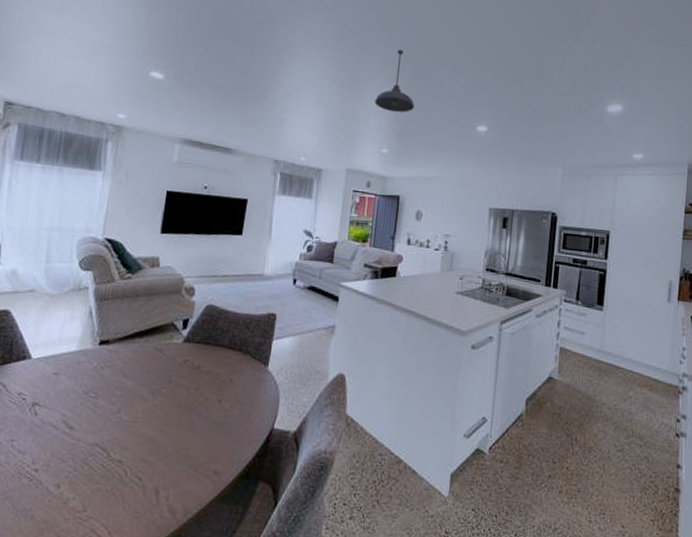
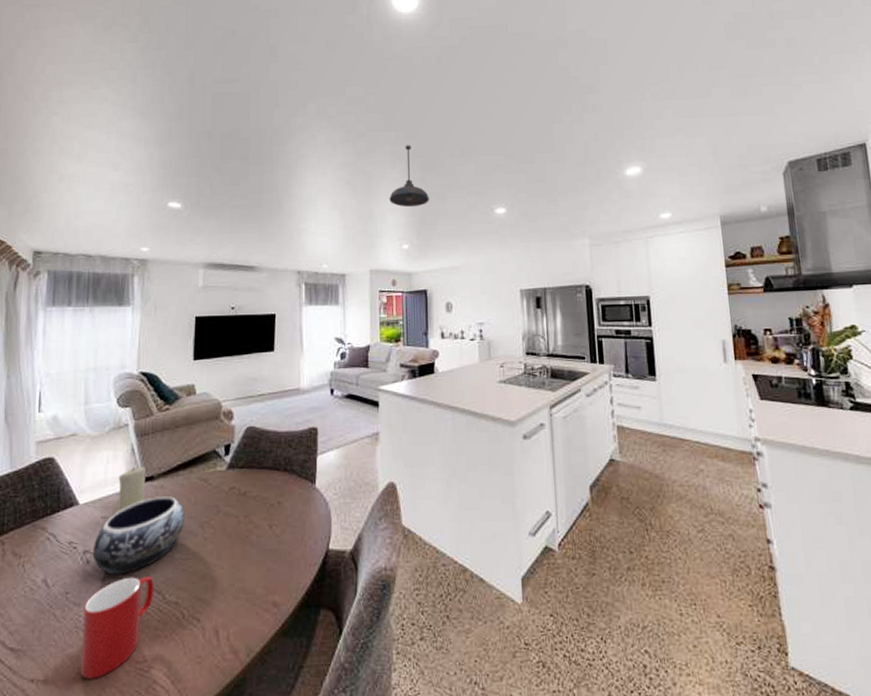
cup: none [20,432,100,522] -> present [80,576,154,679]
decorative bowl: none [41,360,137,430] -> present [92,496,185,576]
candle: none [67,329,102,372] -> present [115,467,146,514]

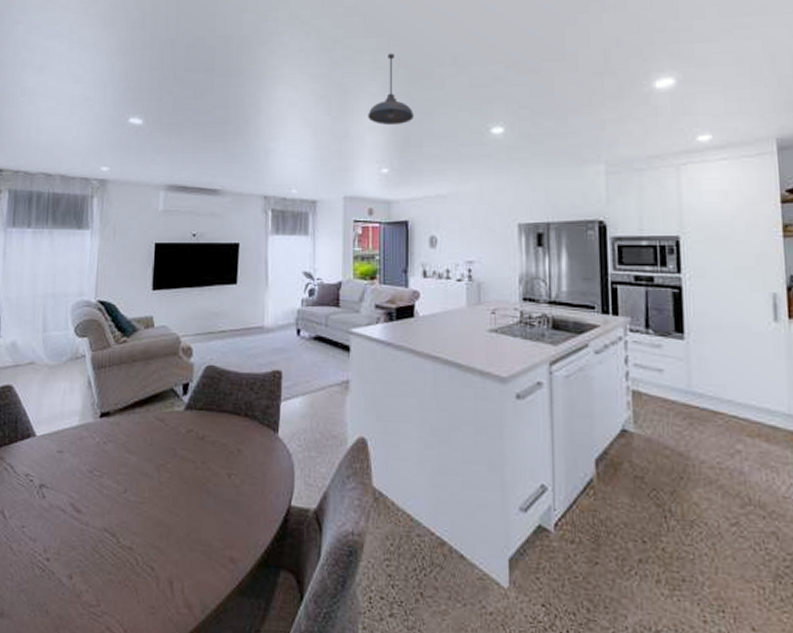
cup: present [80,576,154,679] -> none [35,516,109,618]
decorative bowl: present [92,496,185,576] -> none [48,434,141,513]
candle: present [115,467,146,514] -> none [71,401,102,449]

